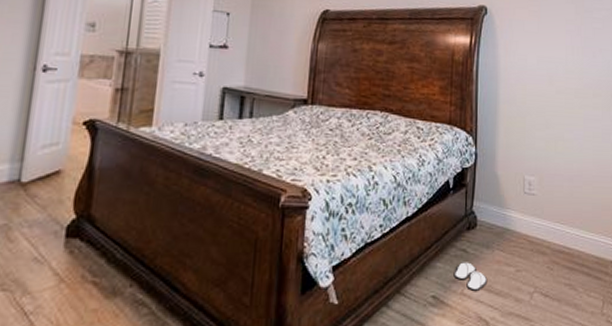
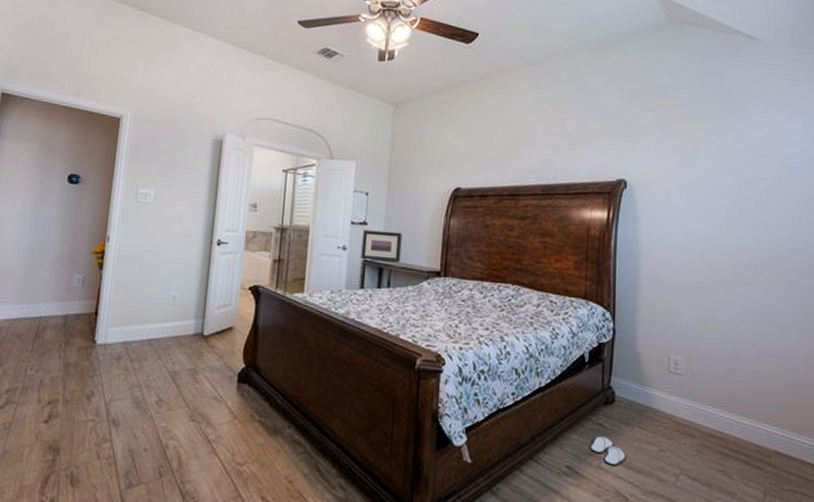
picture frame: none [220,54,267,90] -> present [360,229,402,262]

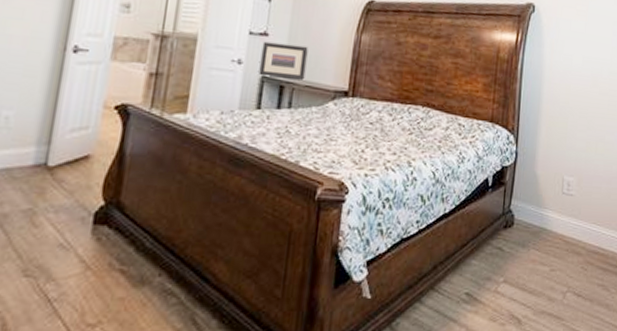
slippers: present [589,436,627,467] -> none [488,260,522,290]

